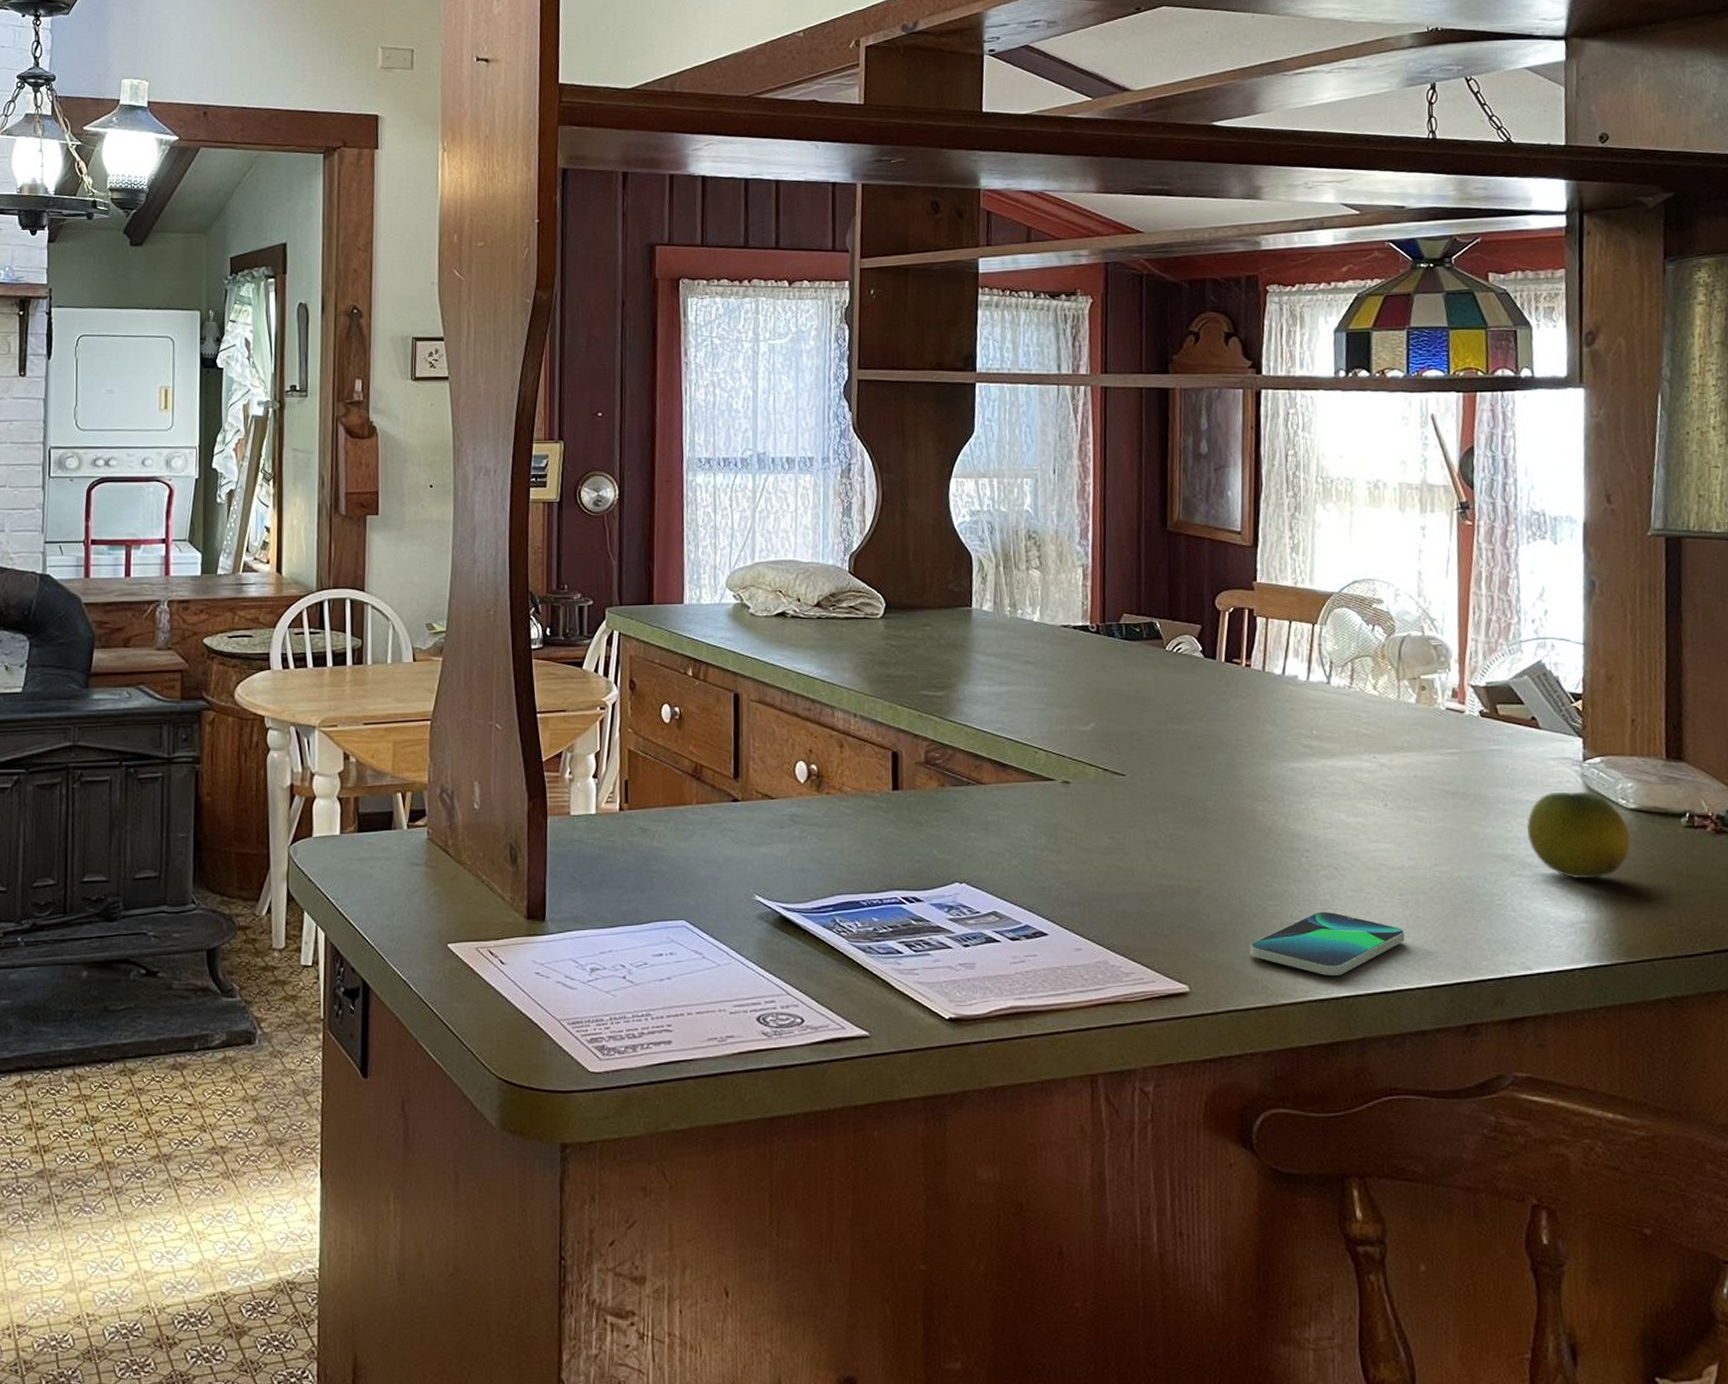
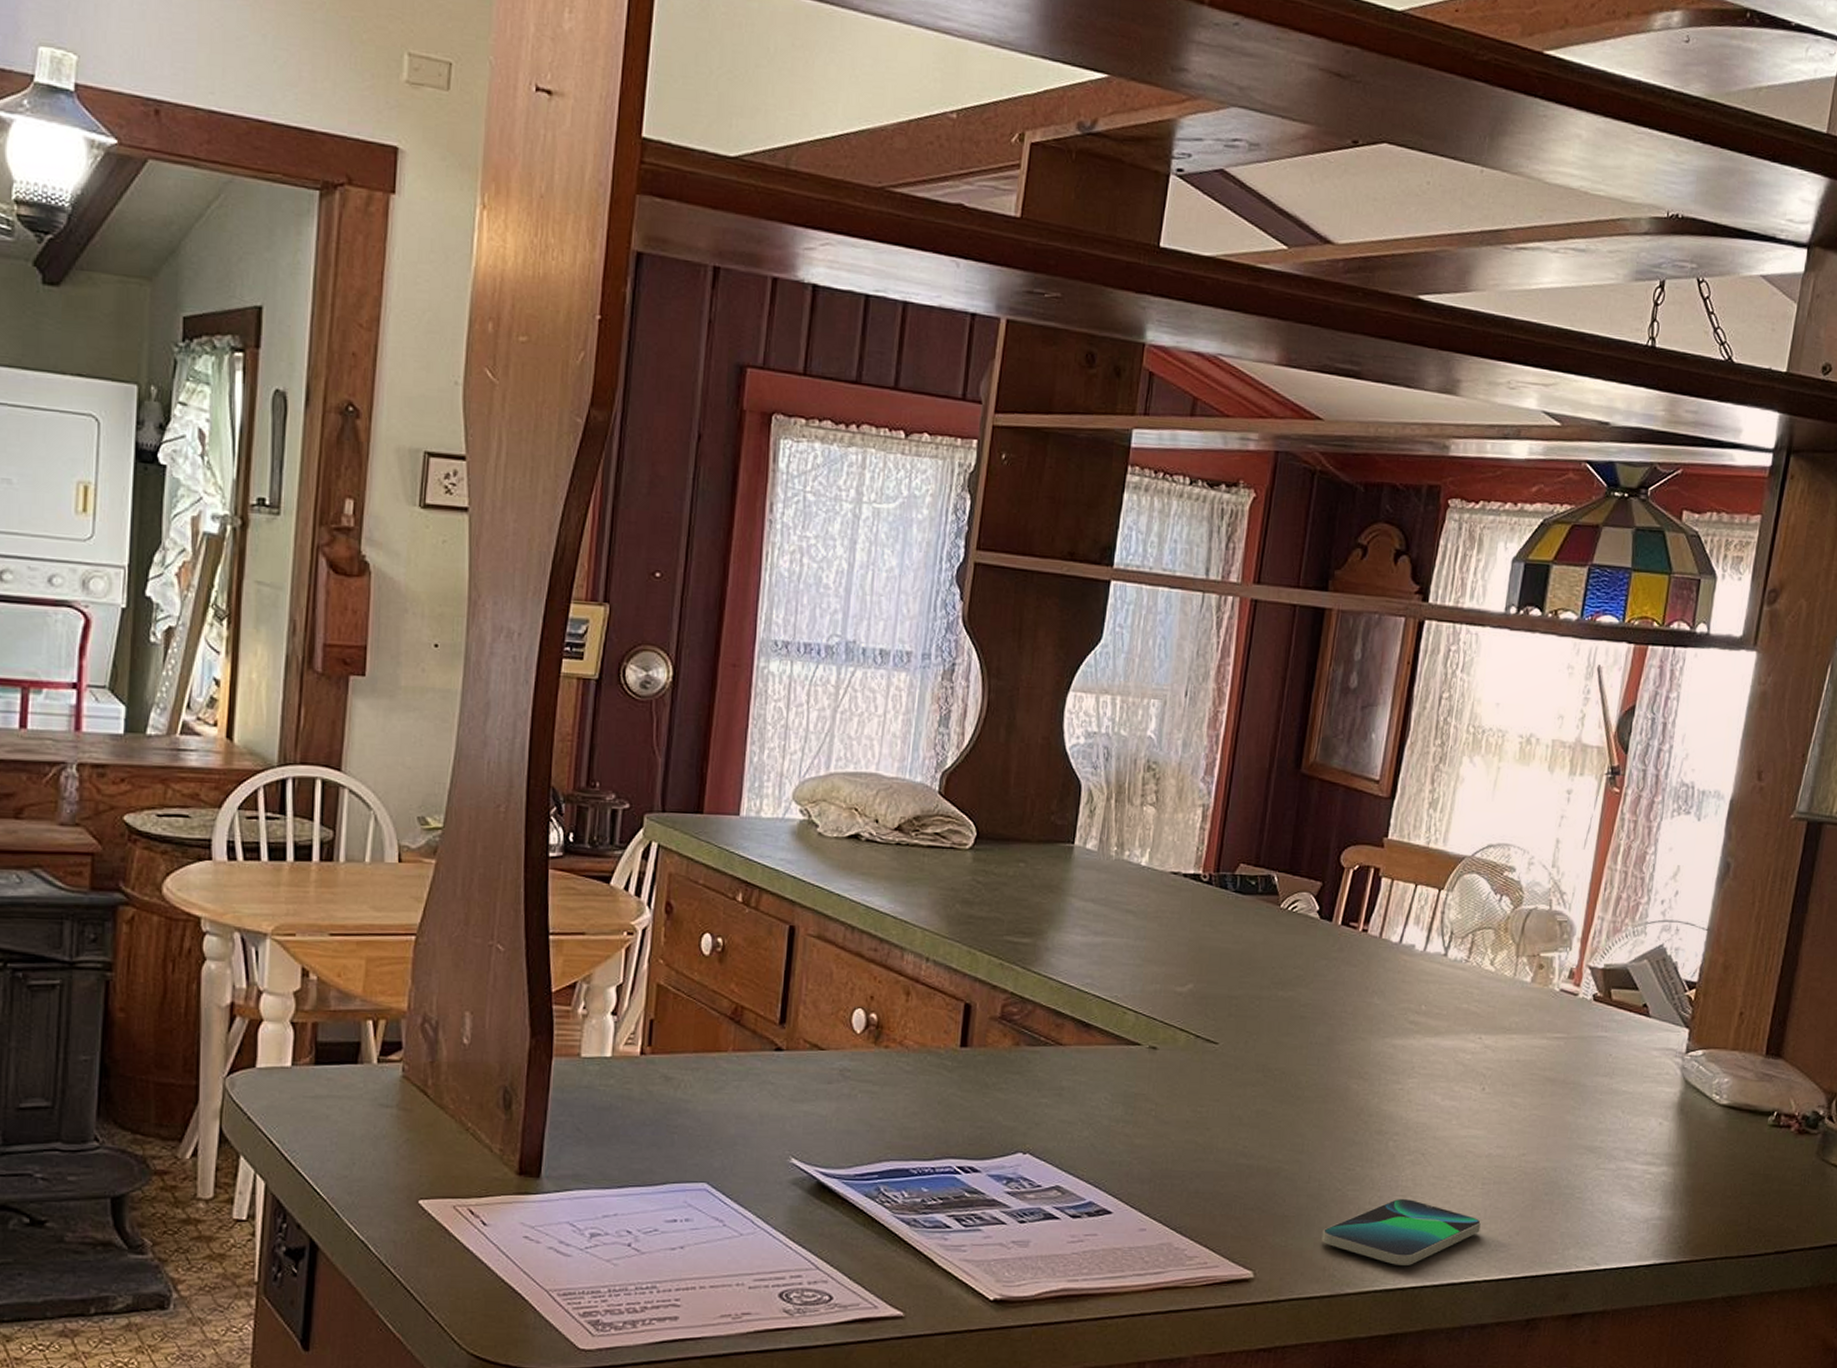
fruit: present [1527,791,1631,879] -> none [1618,1083,1717,1175]

